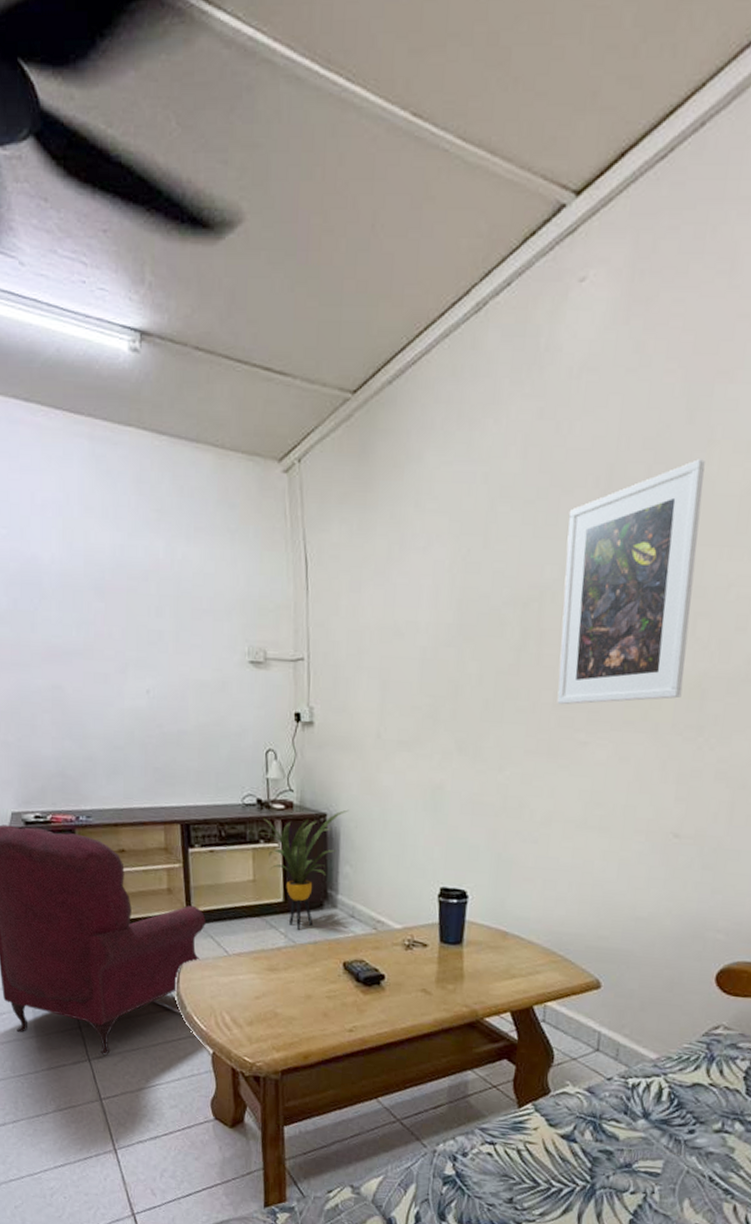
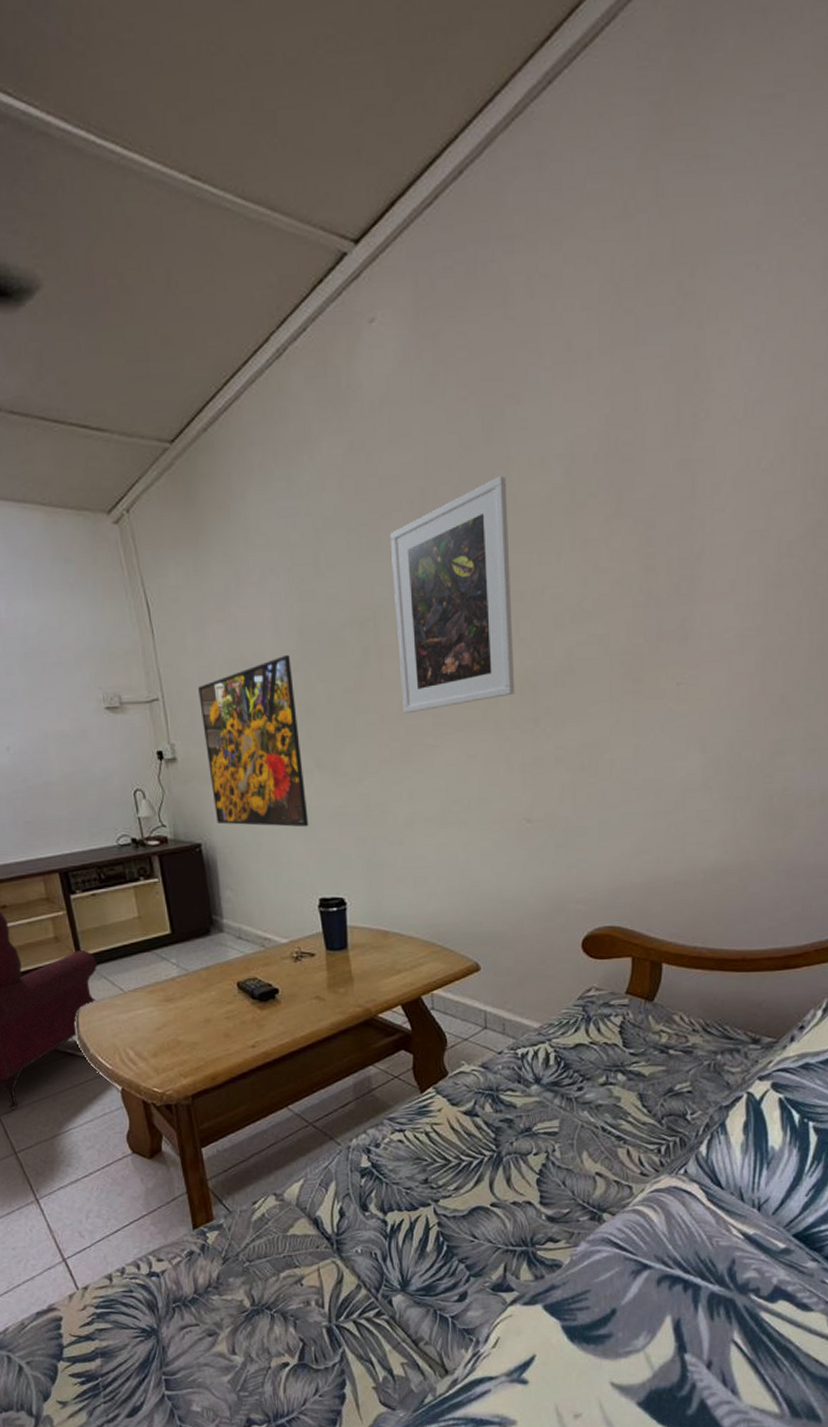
house plant: present [259,809,349,930] -> none [138,837,222,958]
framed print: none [345,627,446,811] -> present [198,654,309,827]

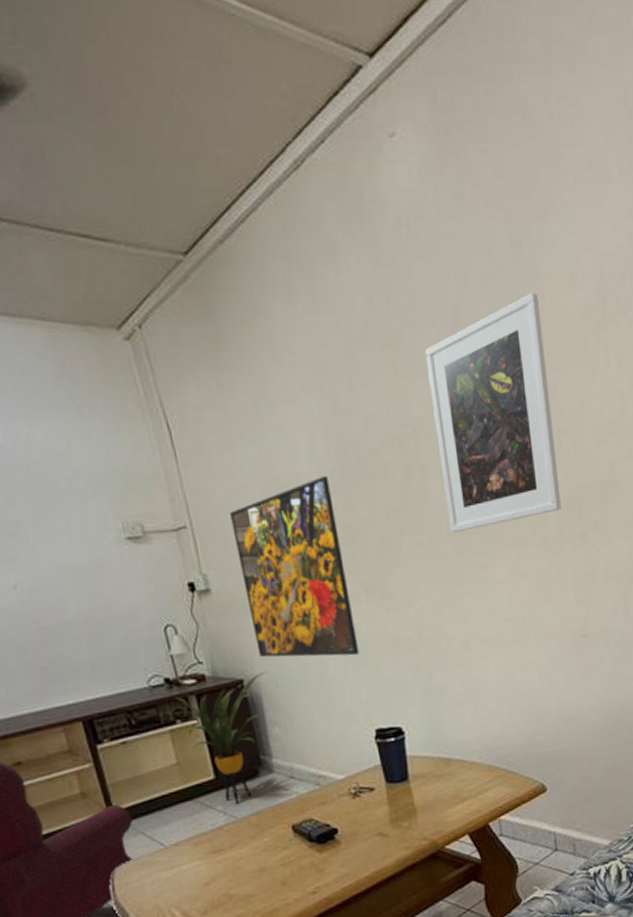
house plant: none [138,837,222,958] -> present [174,671,266,804]

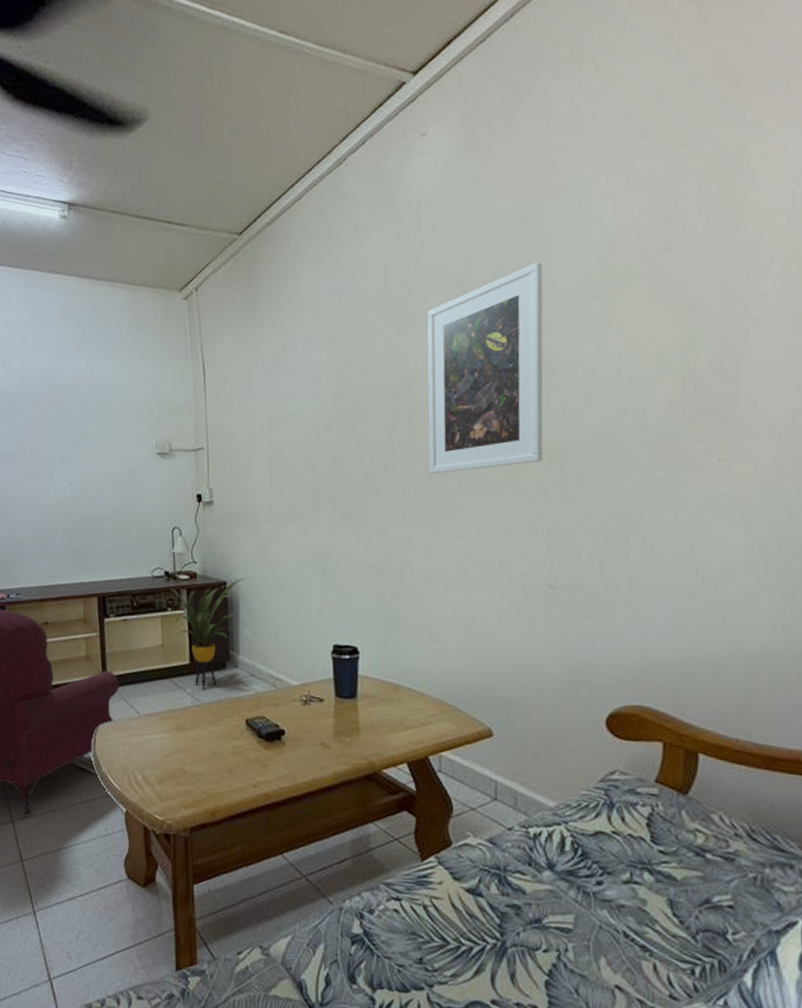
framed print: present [230,475,359,658] -> none [239,414,330,574]

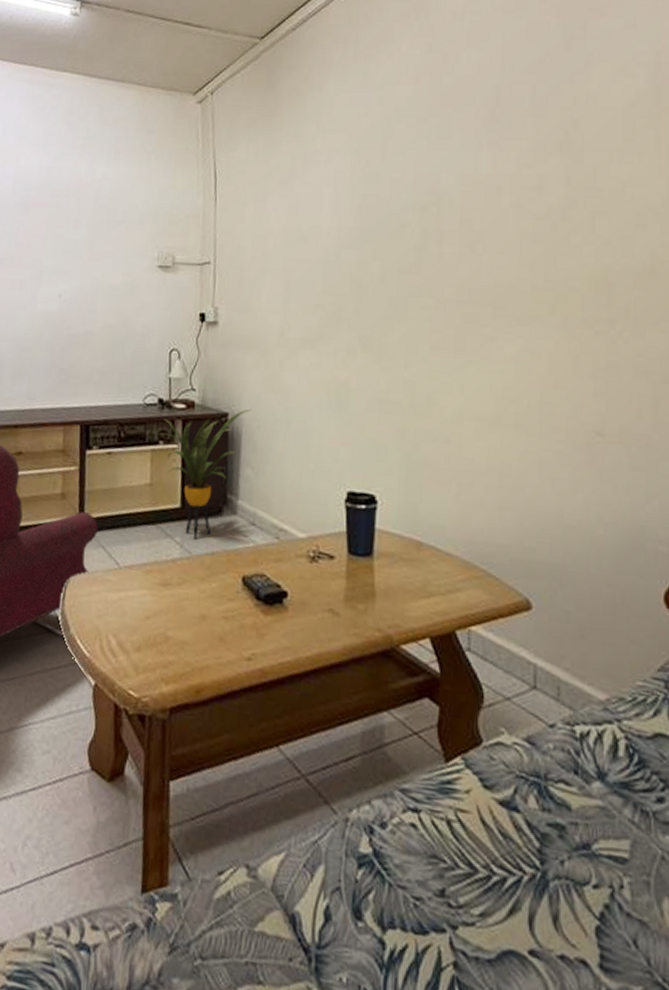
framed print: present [427,262,544,474] -> none [460,79,588,301]

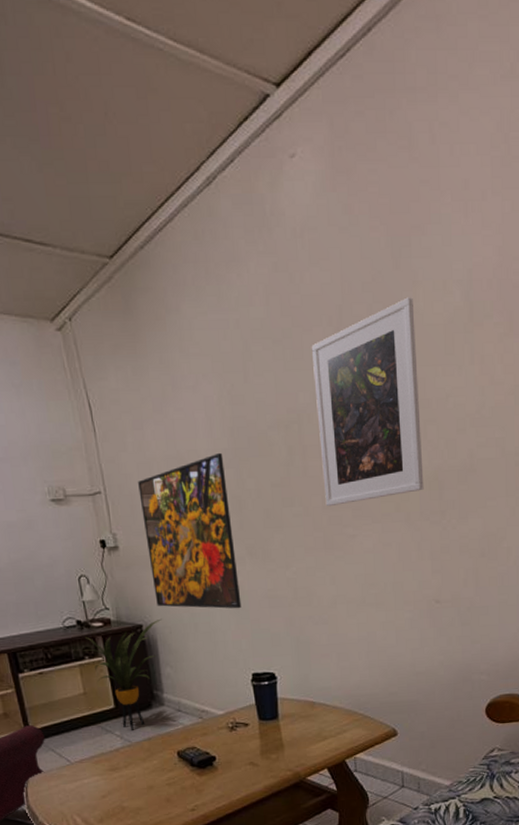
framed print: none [248,231,347,410] -> present [138,452,242,609]
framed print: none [460,79,588,301] -> present [311,297,424,507]

